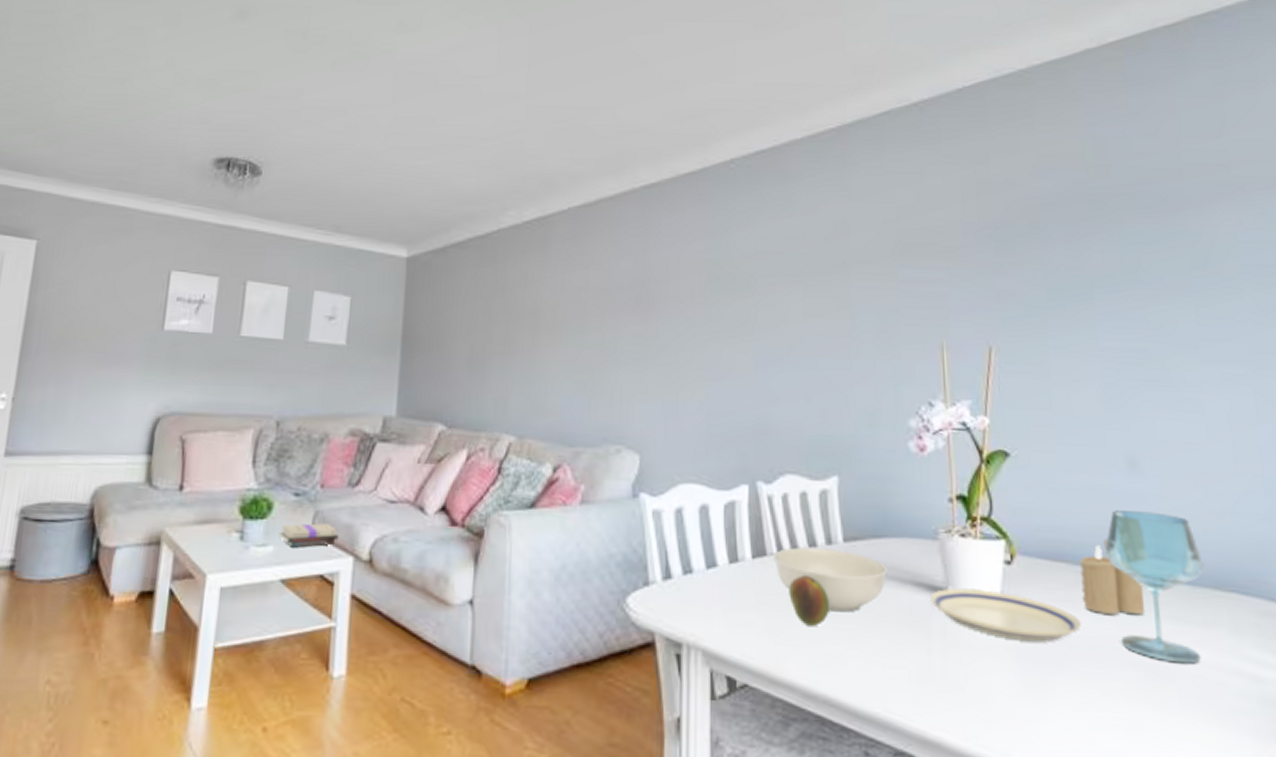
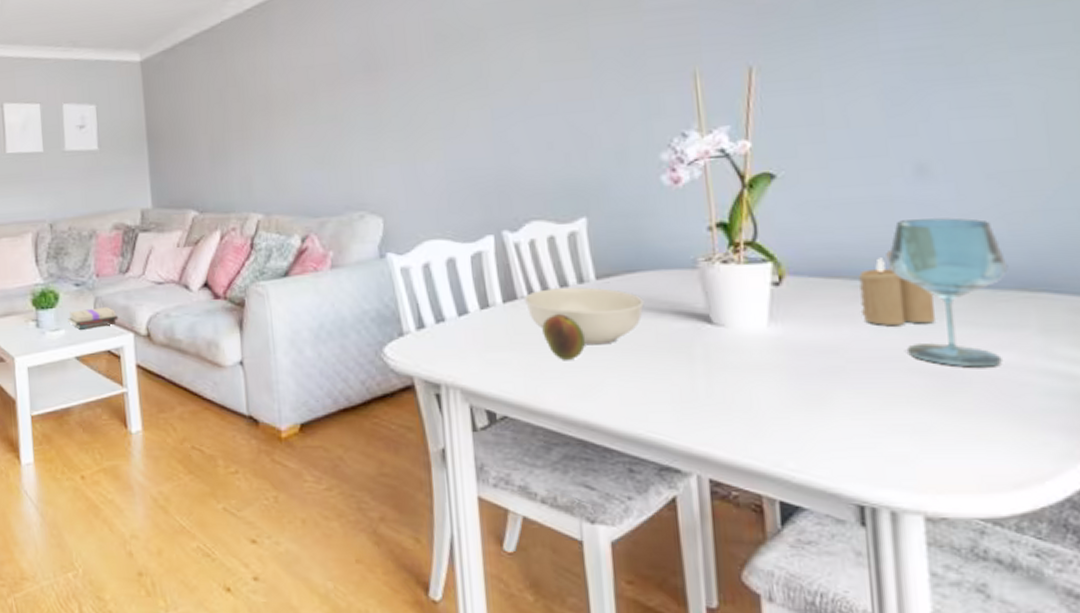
plate: present [930,588,1081,641] -> none [691,312,861,357]

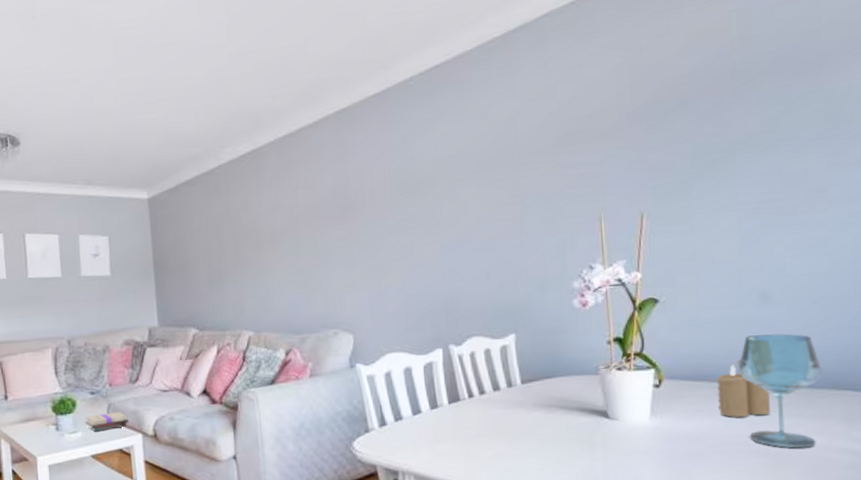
bowl: present [523,287,644,345] -> none [465,390,558,437]
fruit: present [542,314,585,360] -> none [479,412,512,449]

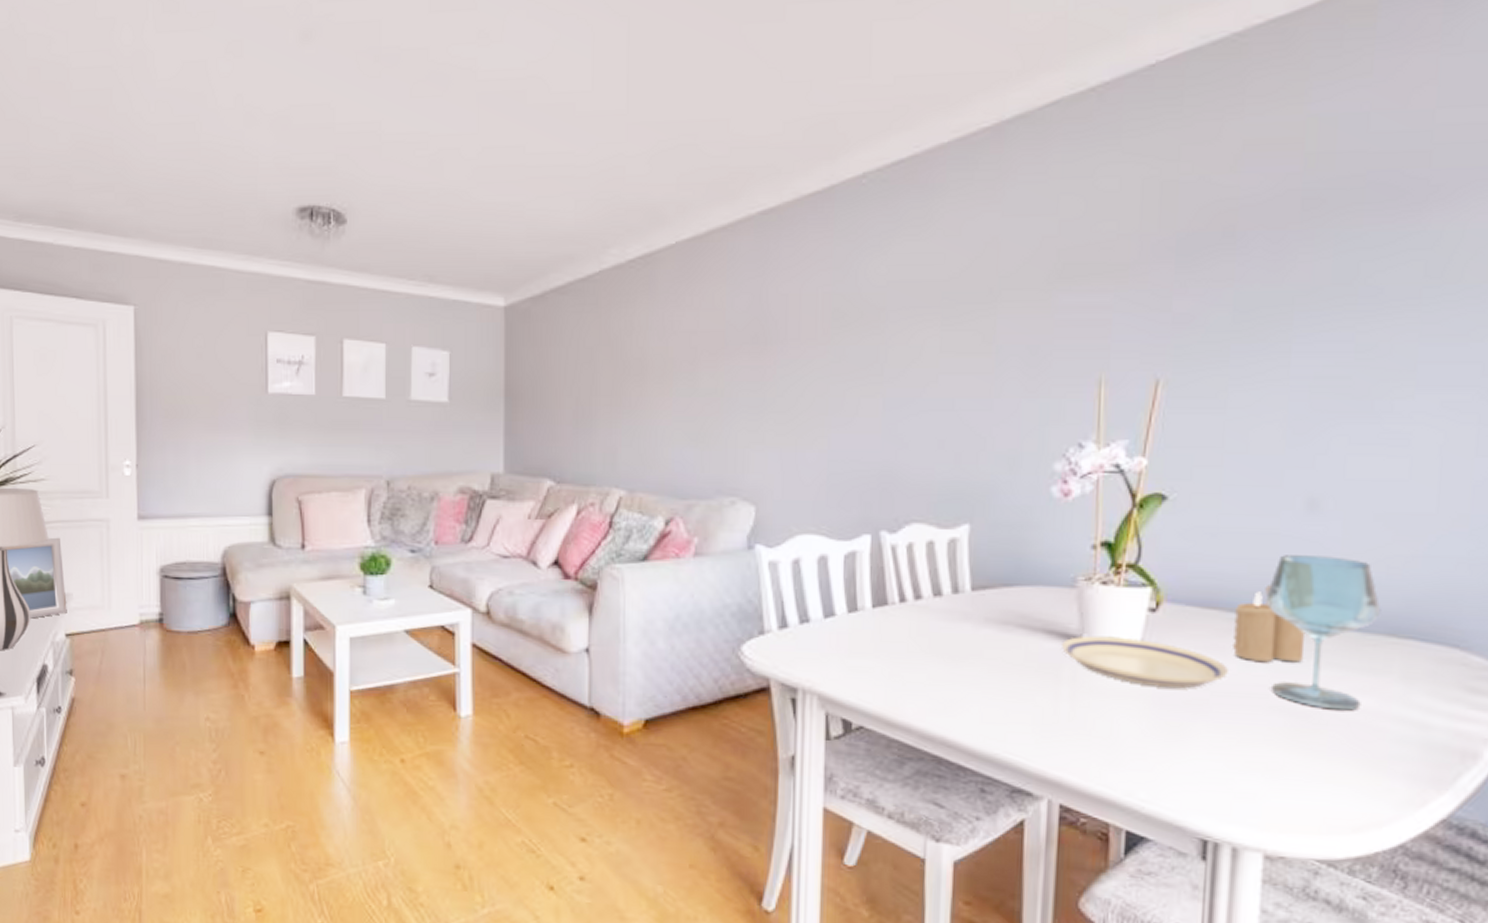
books: present [84,412,129,432] -> none [399,578,456,601]
plate: none [593,408,717,444] -> present [1062,635,1228,688]

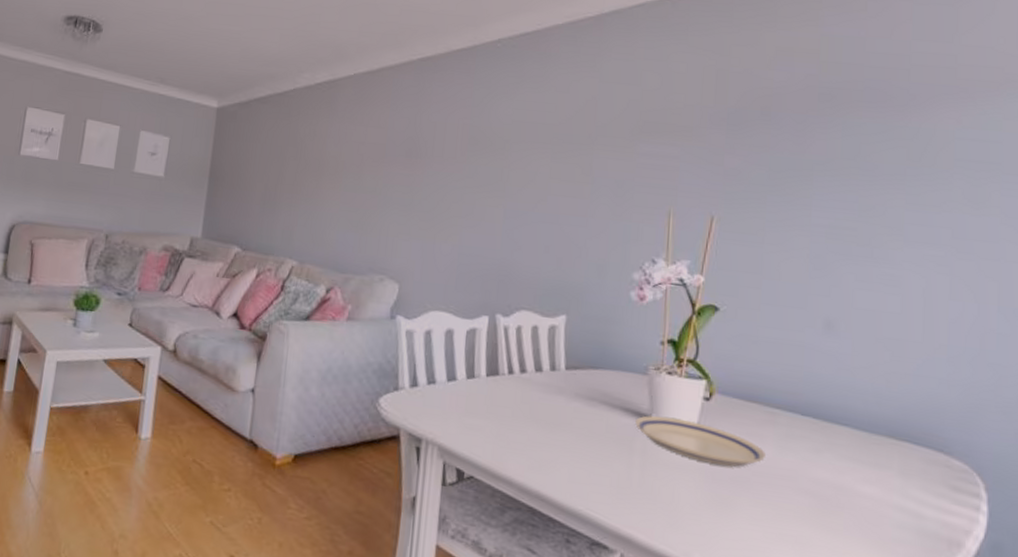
candle: present [1233,585,1306,663] -> none [769,387,825,453]
wine glass: present [1266,555,1381,711] -> none [795,363,883,497]

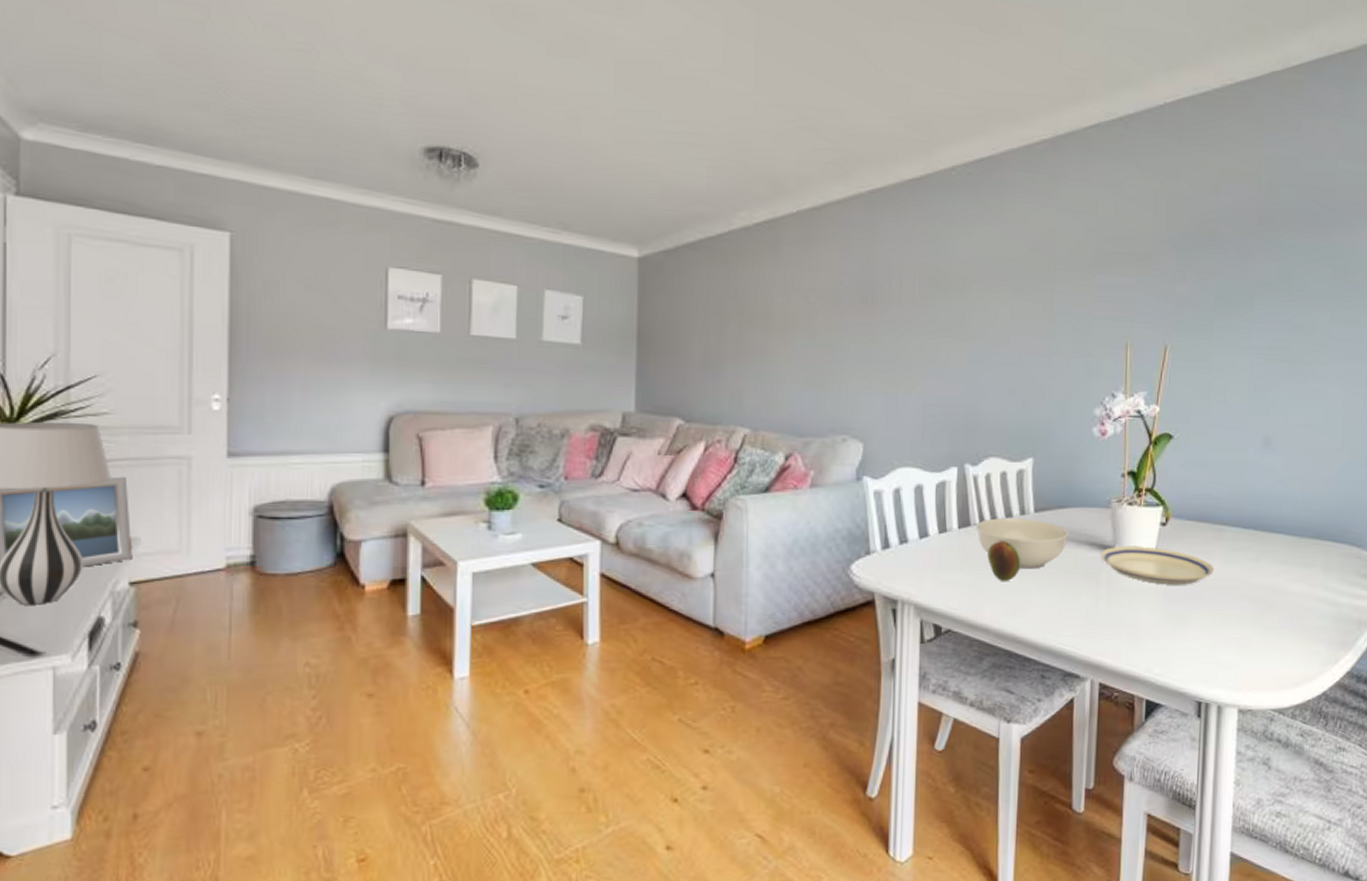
bowl: none [504,370,601,427] -> present [975,518,1069,569]
fruit: none [515,394,548,436] -> present [987,541,1020,581]

